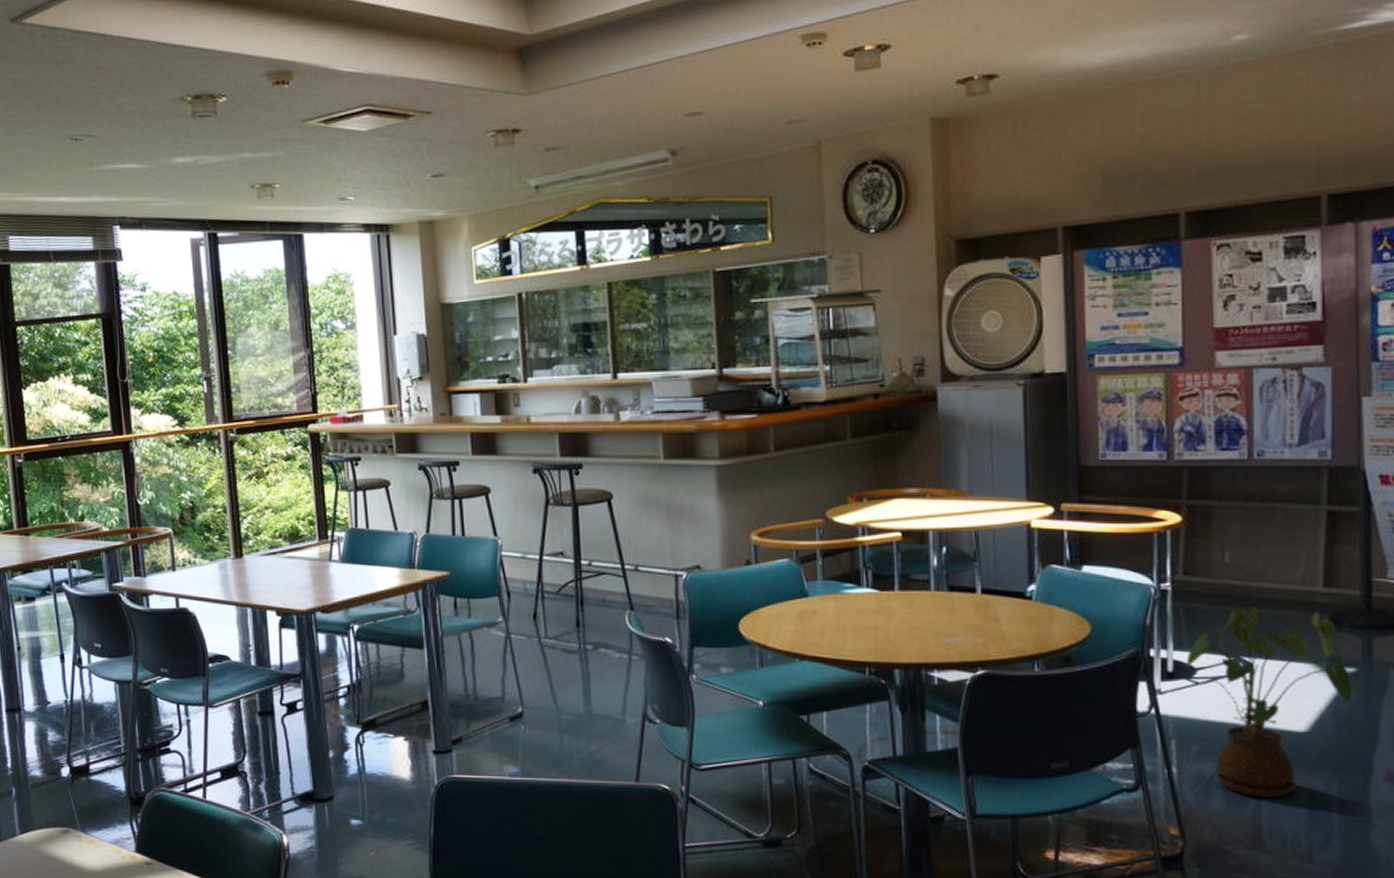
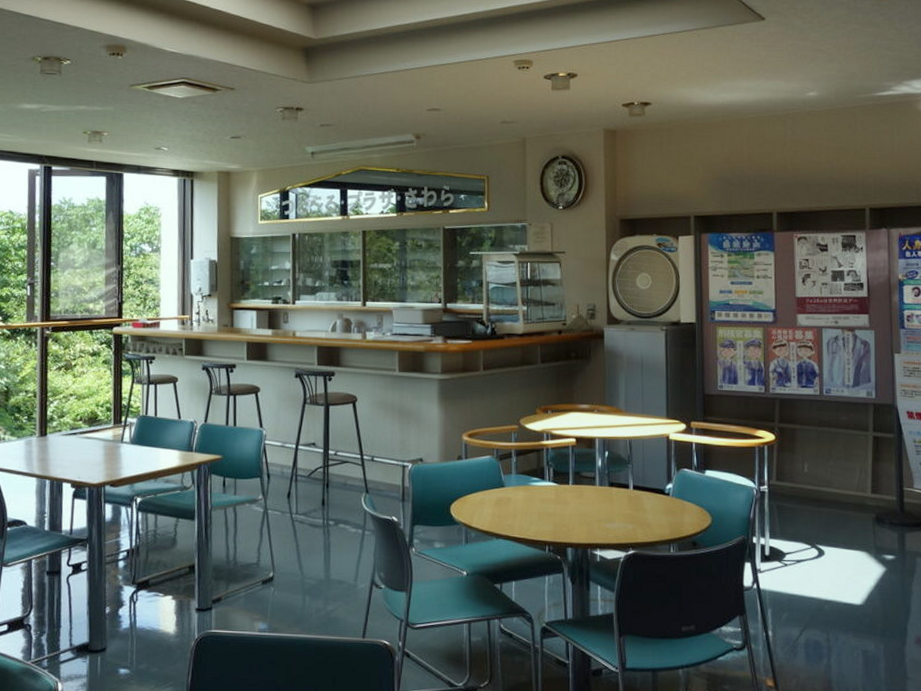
house plant: present [1184,606,1353,798] -> none [777,506,893,657]

